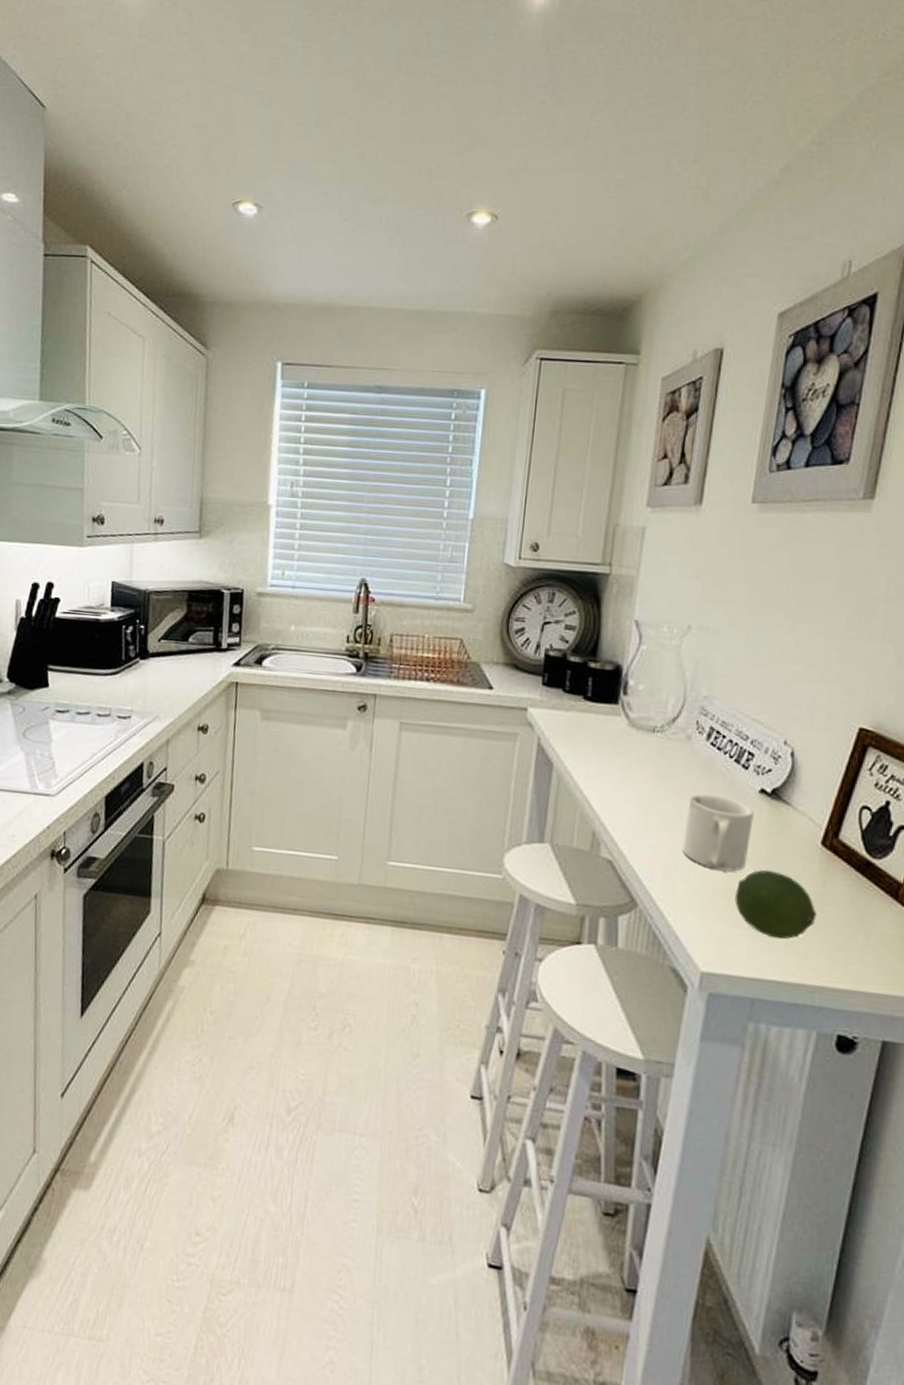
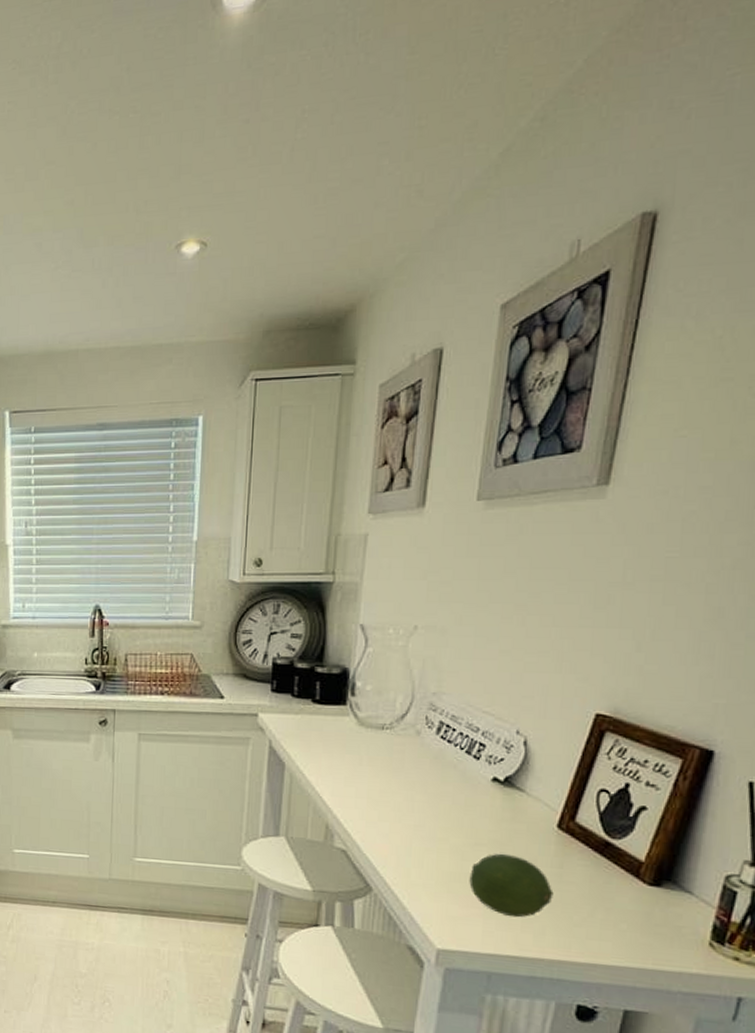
mug: present [682,793,754,871] -> none [414,784,487,856]

